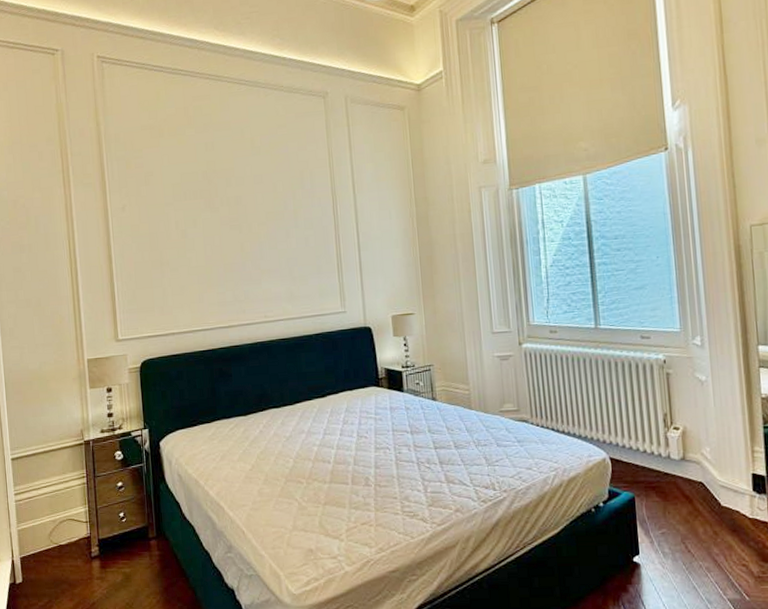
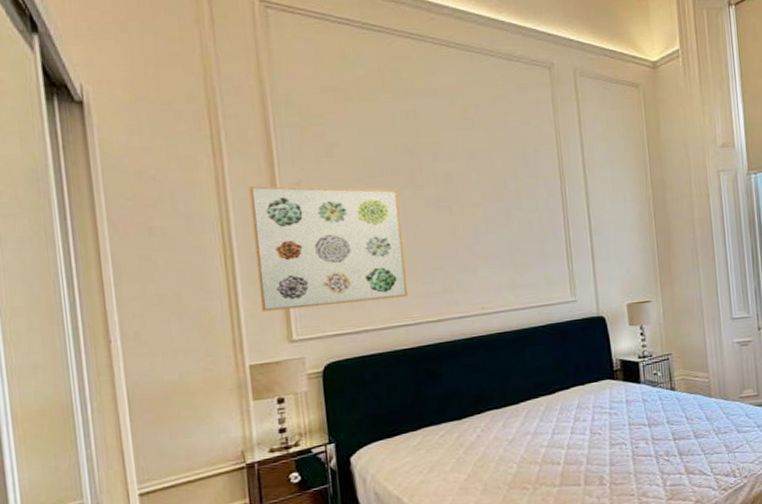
wall art: none [88,210,206,315] -> present [248,185,409,312]

